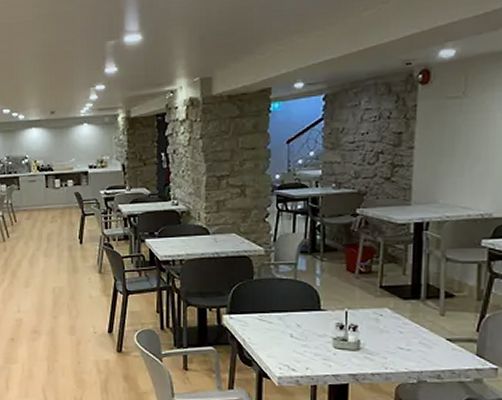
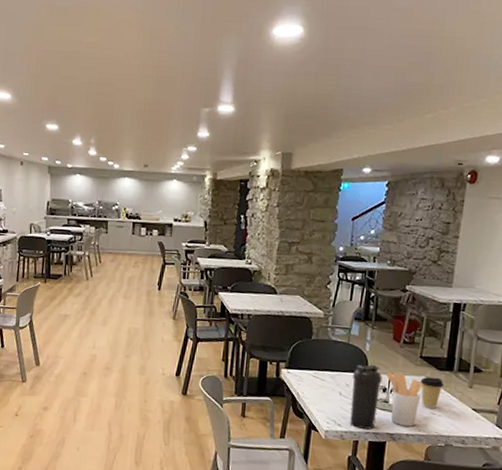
water bottle: none [304,300,338,372] -> present [350,364,383,430]
utensil holder: none [343,307,385,365] -> present [386,372,423,427]
coffee cup: none [382,307,411,344] -> present [420,376,444,409]

